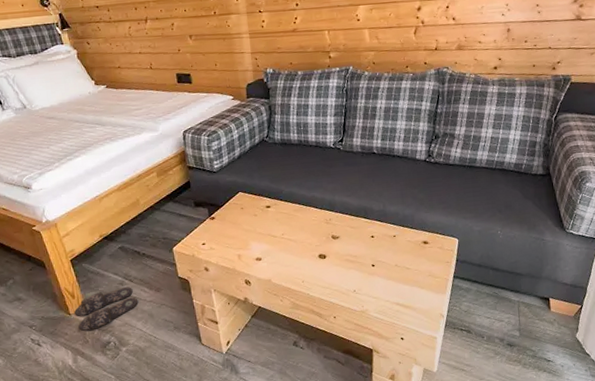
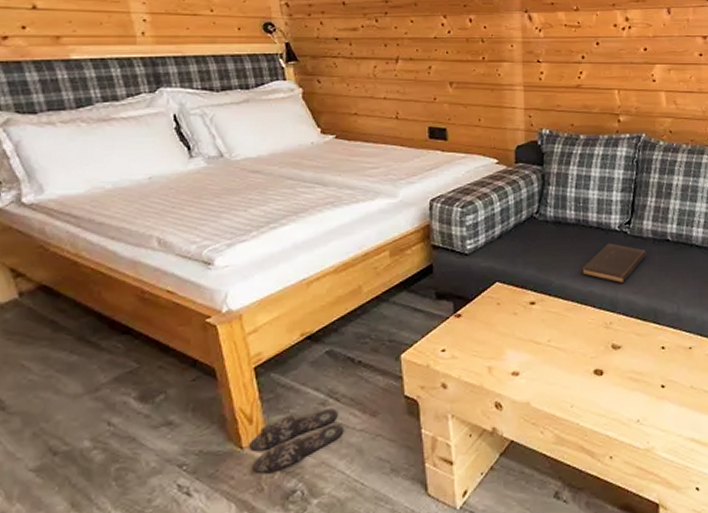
hardcover book: none [305,157,357,189] -> present [582,242,647,284]

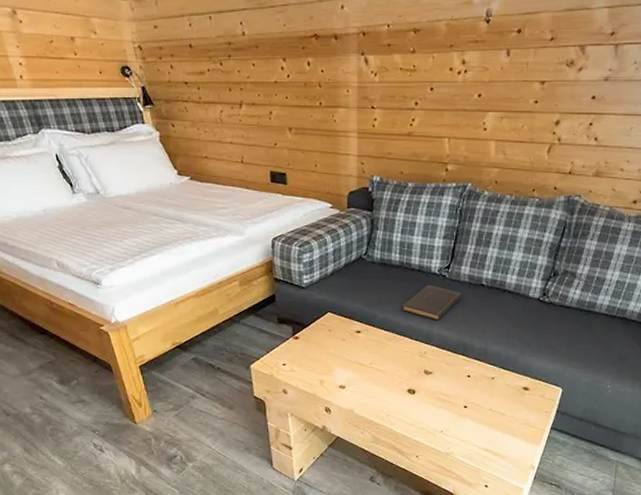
slippers: present [249,409,344,474] -> none [141,401,209,442]

